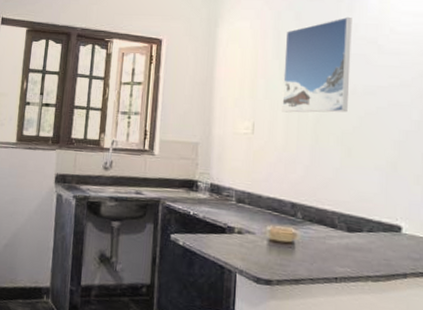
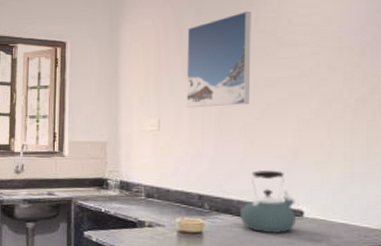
kettle: none [335,181,393,249] -> present [240,171,295,234]

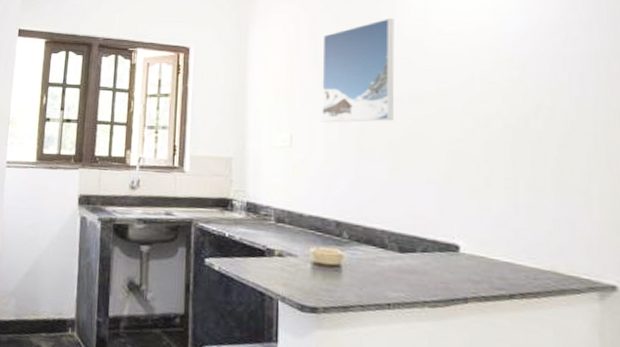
kettle: present [240,171,295,234] -> none [385,196,450,271]

